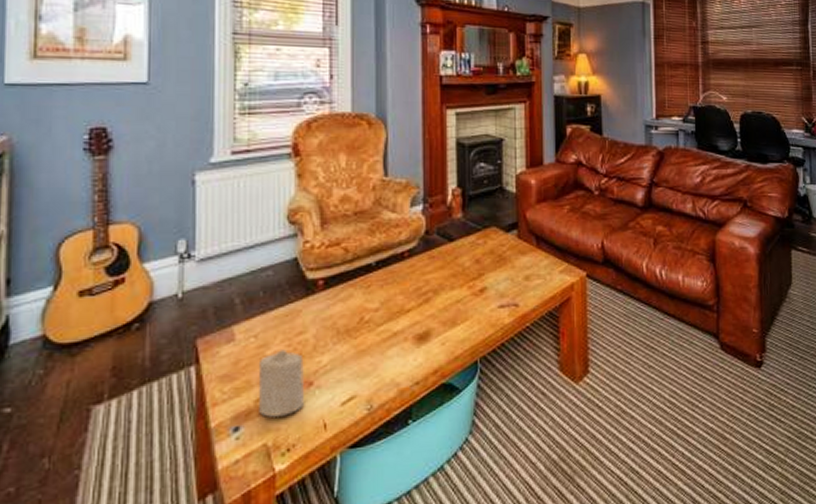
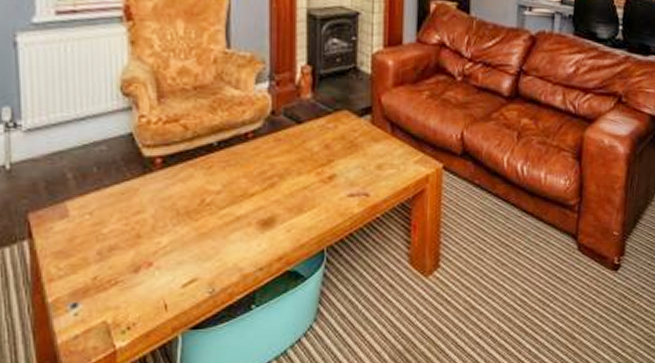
candle: present [258,349,305,418] -> none [94,228,145,297]

